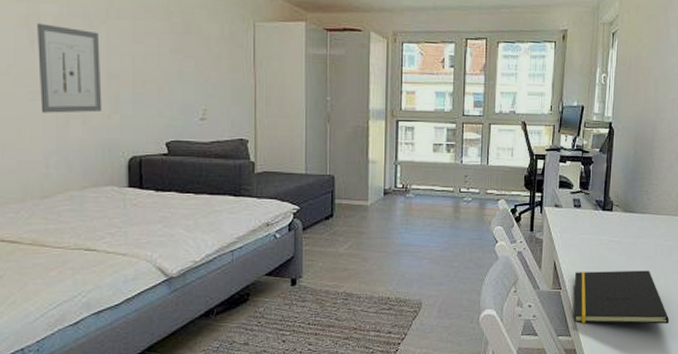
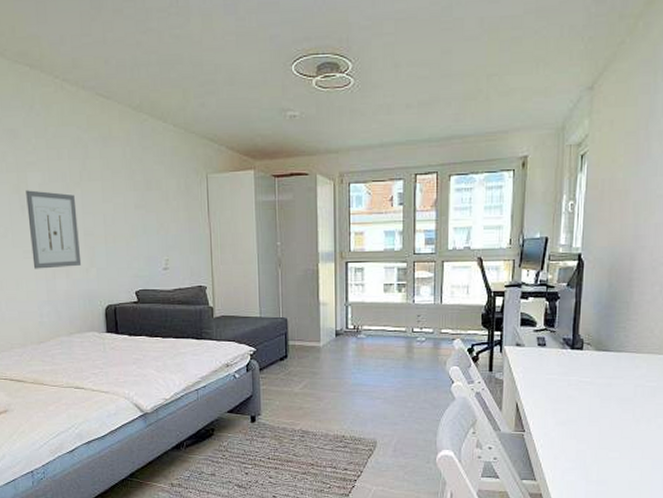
notepad: present [574,270,670,324] -> none [539,413,653,471]

